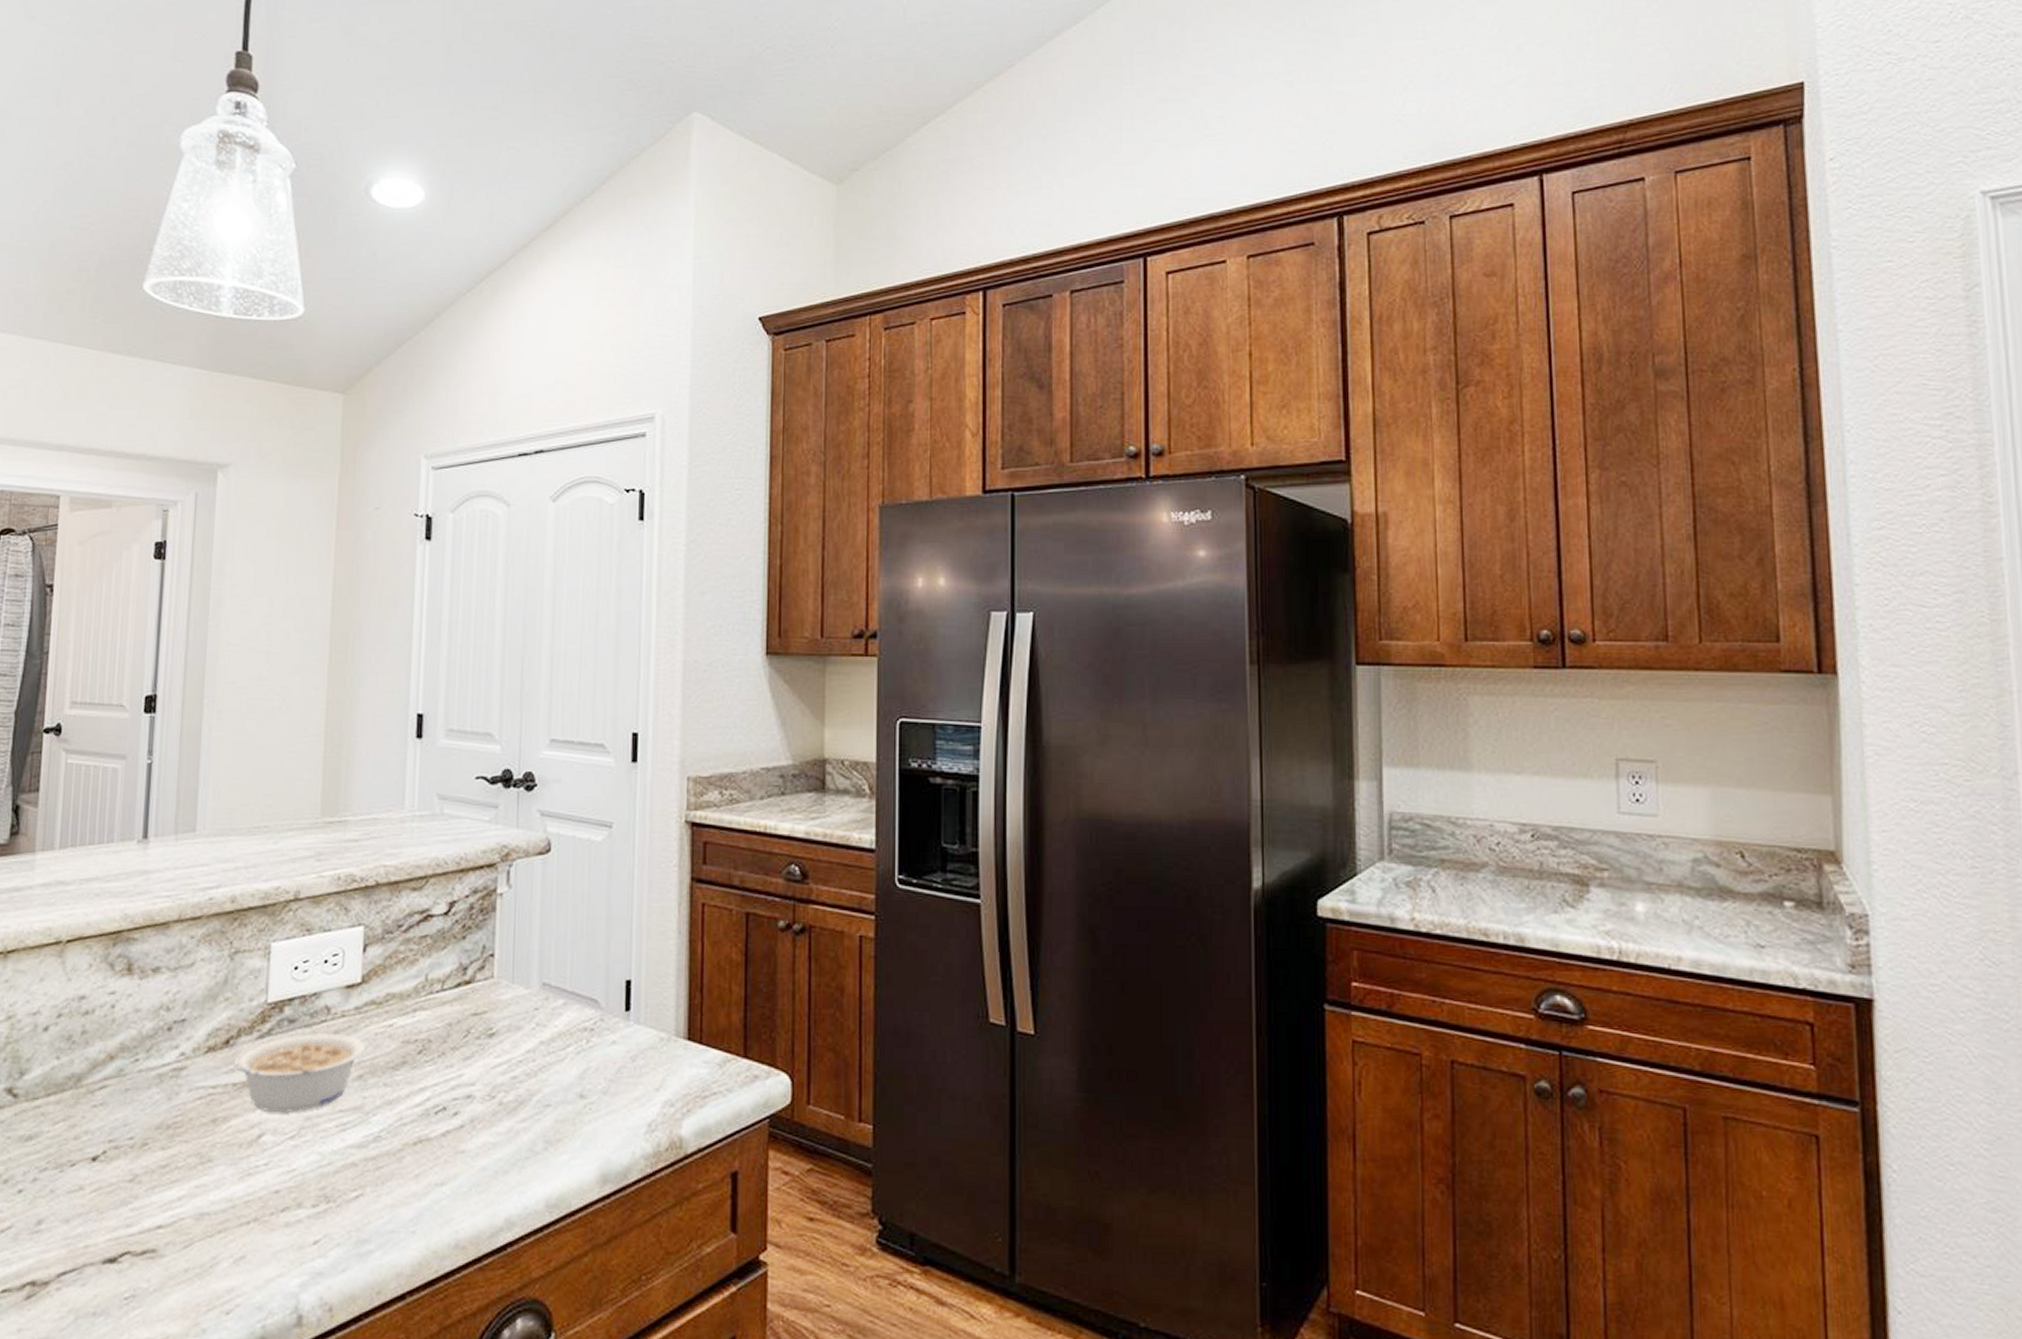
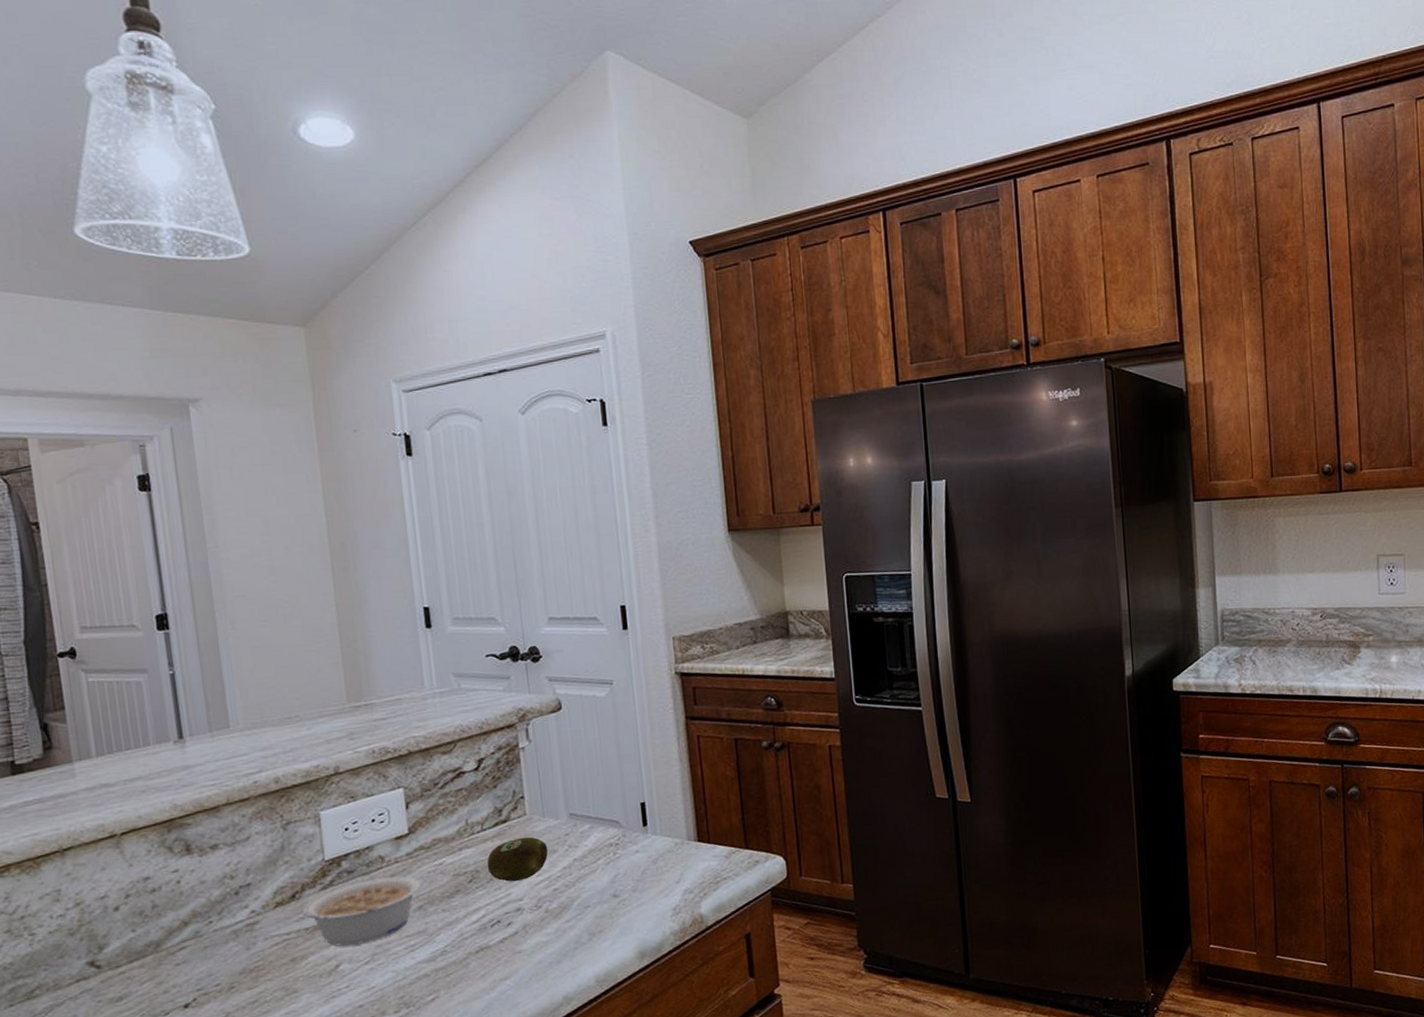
fruit: none [441,1005,513,1060] -> present [487,837,548,882]

